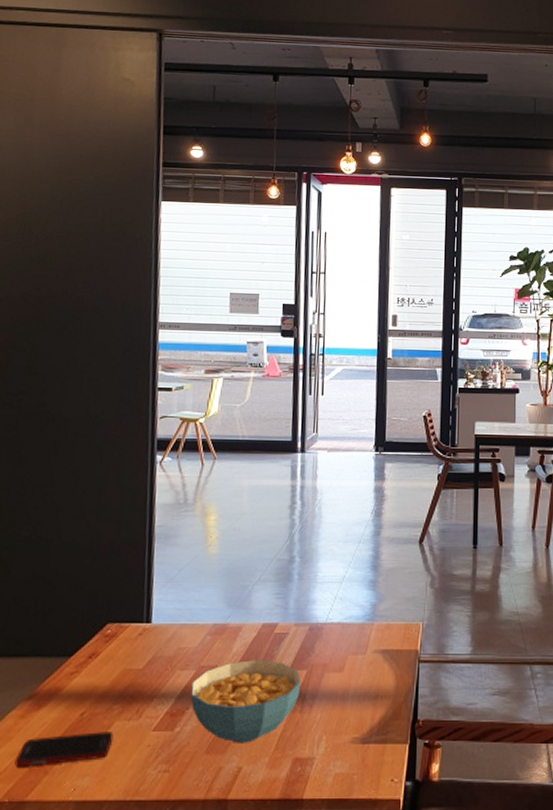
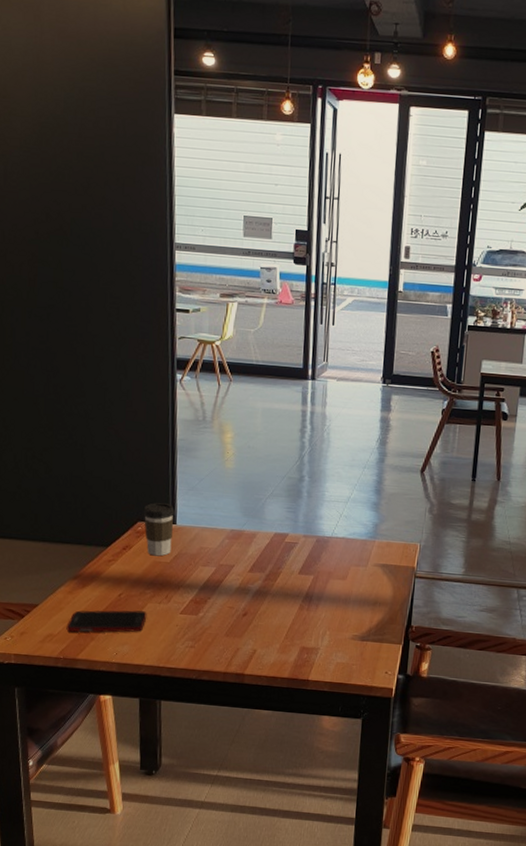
coffee cup: none [113,598,150,663] -> present [143,502,175,557]
cereal bowl: present [190,660,302,743] -> none [211,563,309,631]

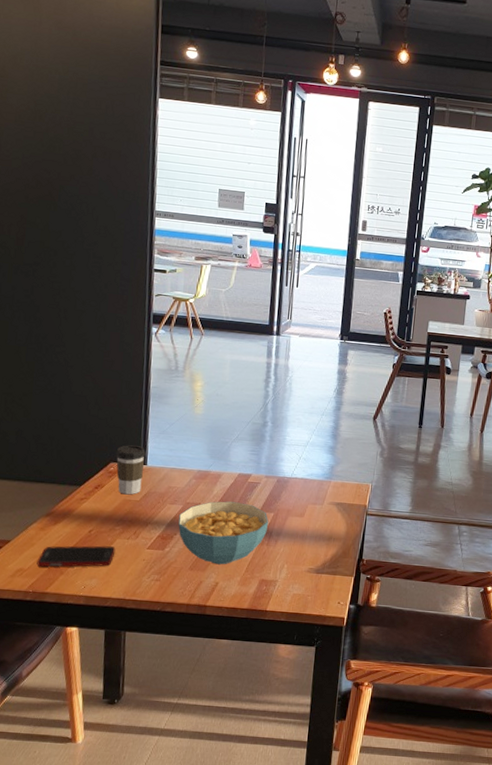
cereal bowl: none [211,563,309,631] -> present [178,501,269,565]

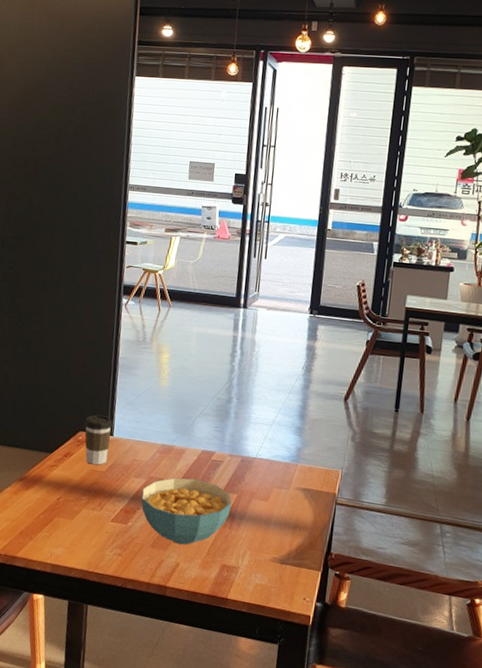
cell phone: present [37,546,116,567] -> none [9,510,81,536]

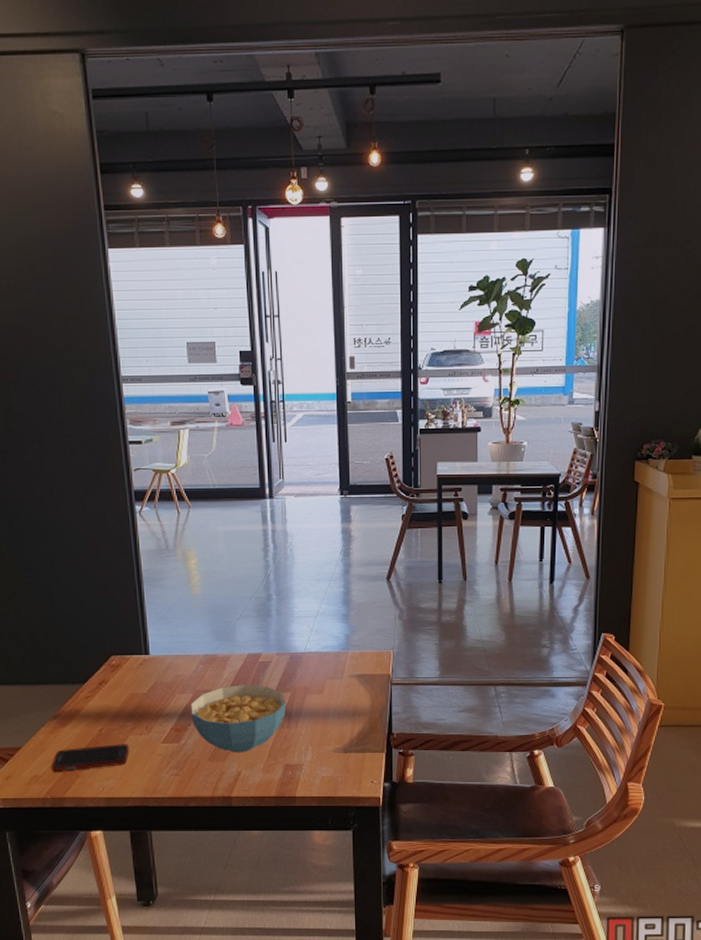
cell phone: none [9,510,81,536] -> present [51,744,130,772]
coffee cup: present [84,414,113,465] -> none [115,634,147,688]

